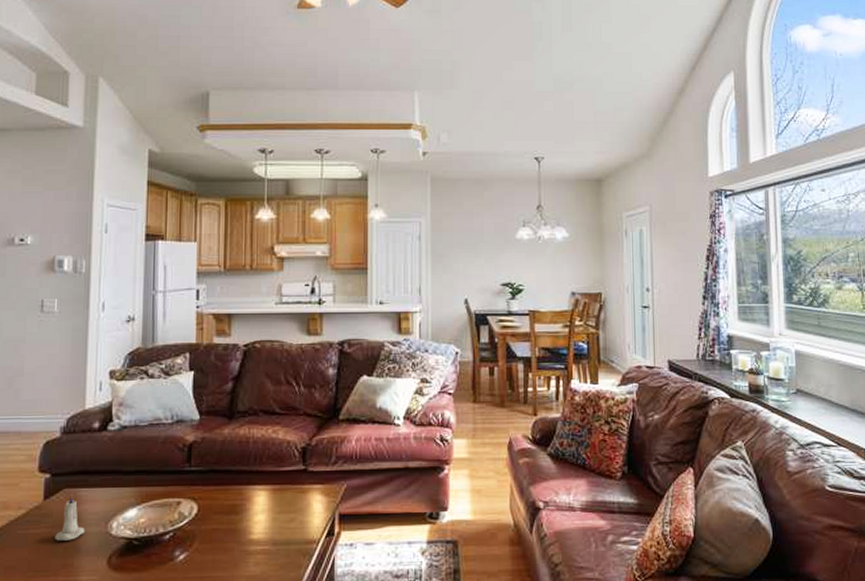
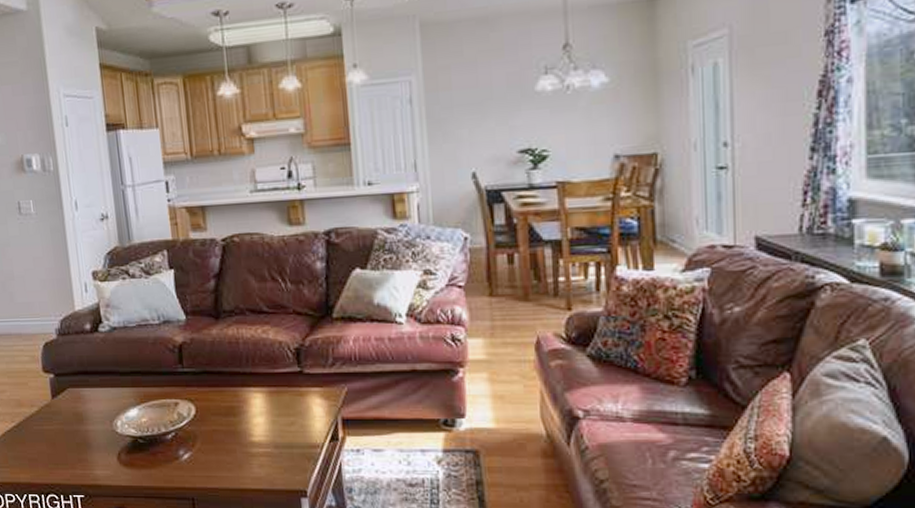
candle: present [55,493,85,541] -> none [67,393,94,437]

